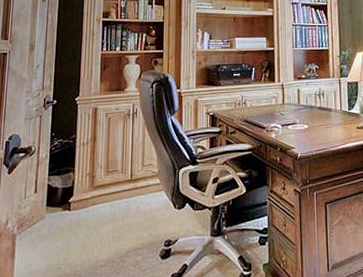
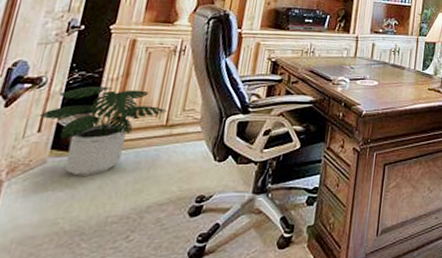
potted plant: none [33,151,131,228] -> present [38,86,168,176]

